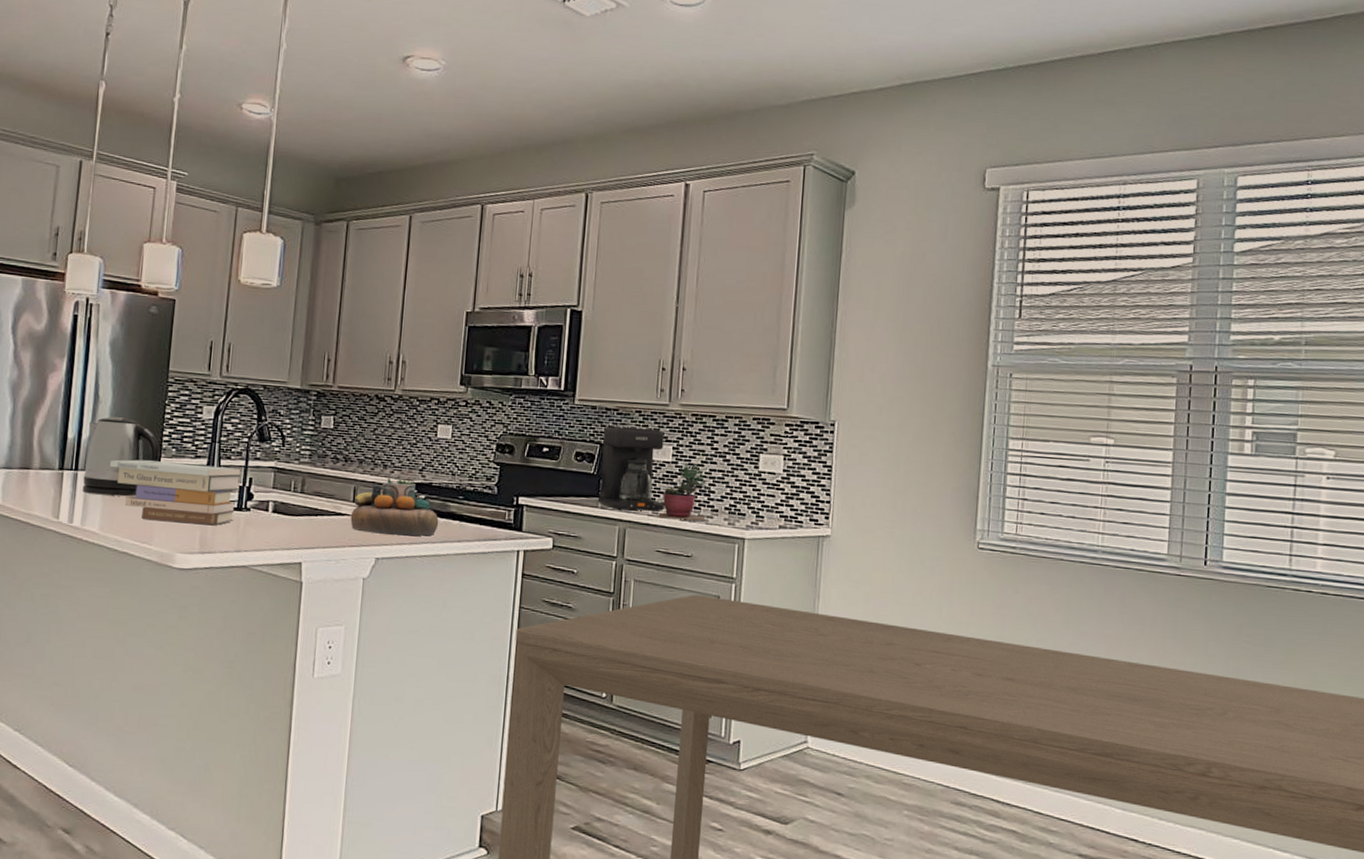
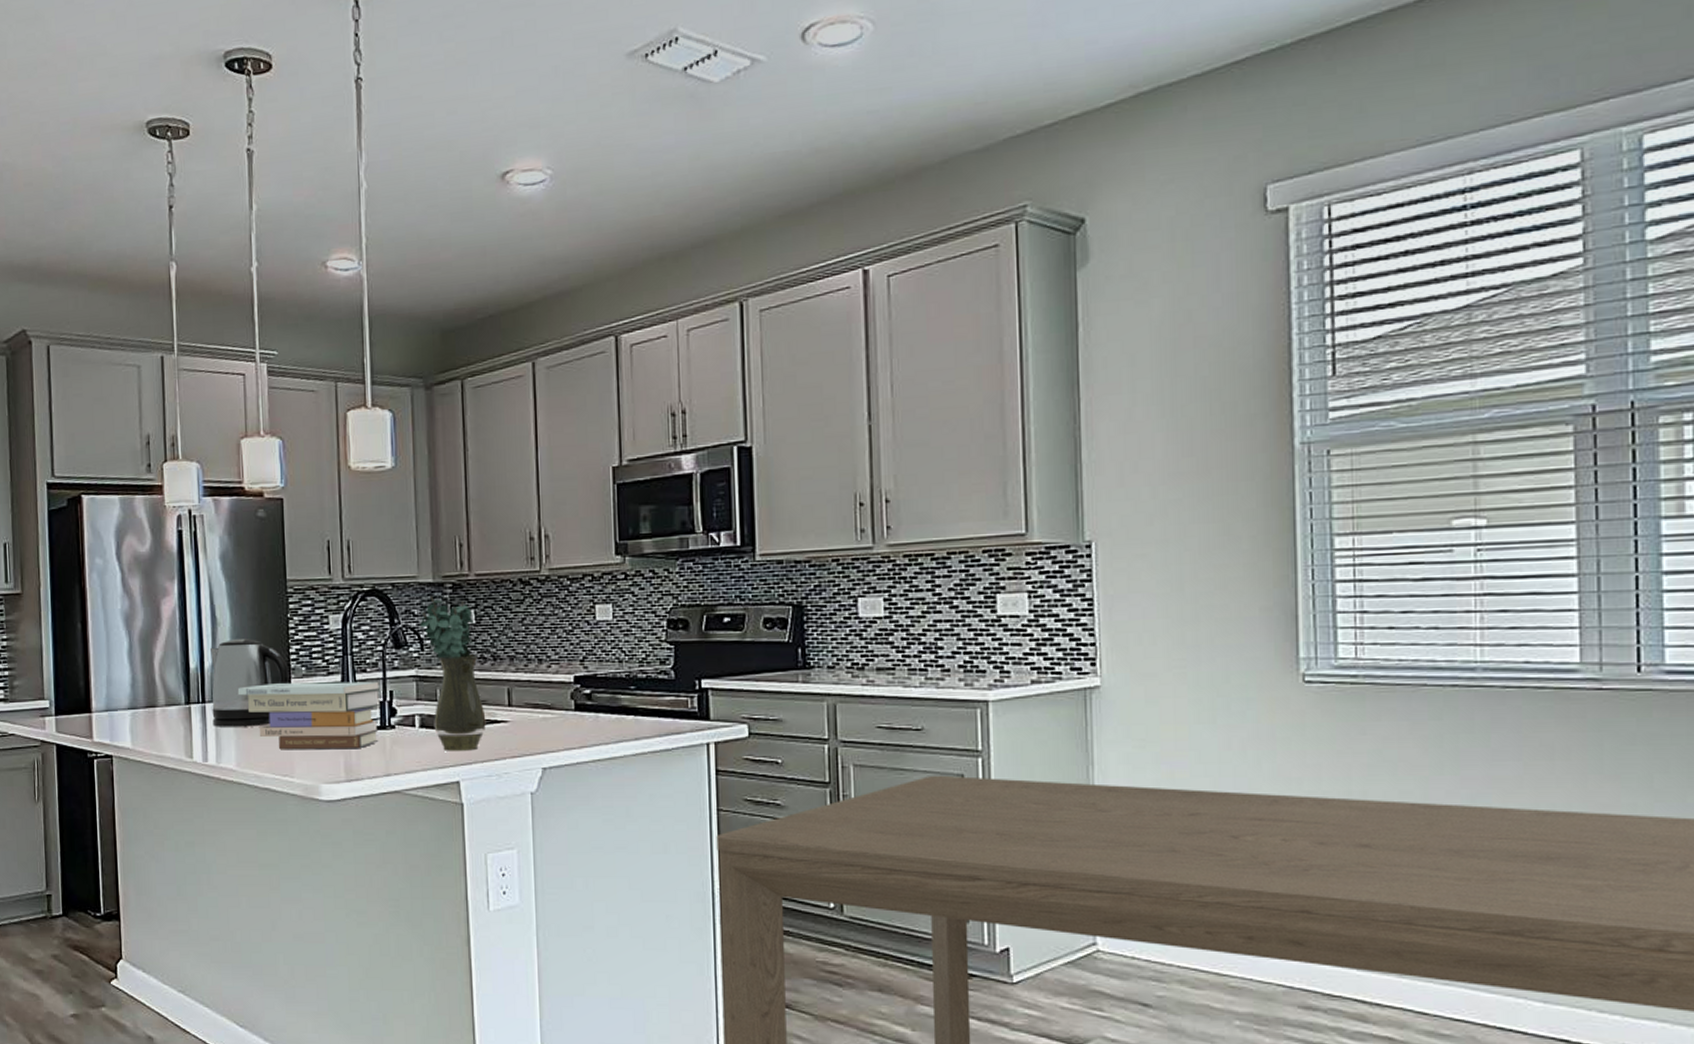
vase: none [284,400,332,538] -> present [420,596,486,752]
decorative bowl: present [350,478,439,536] -> none [508,672,610,740]
coffee maker: present [597,426,665,512] -> none [795,579,881,682]
succulent plant: present [658,462,706,521] -> none [875,614,934,687]

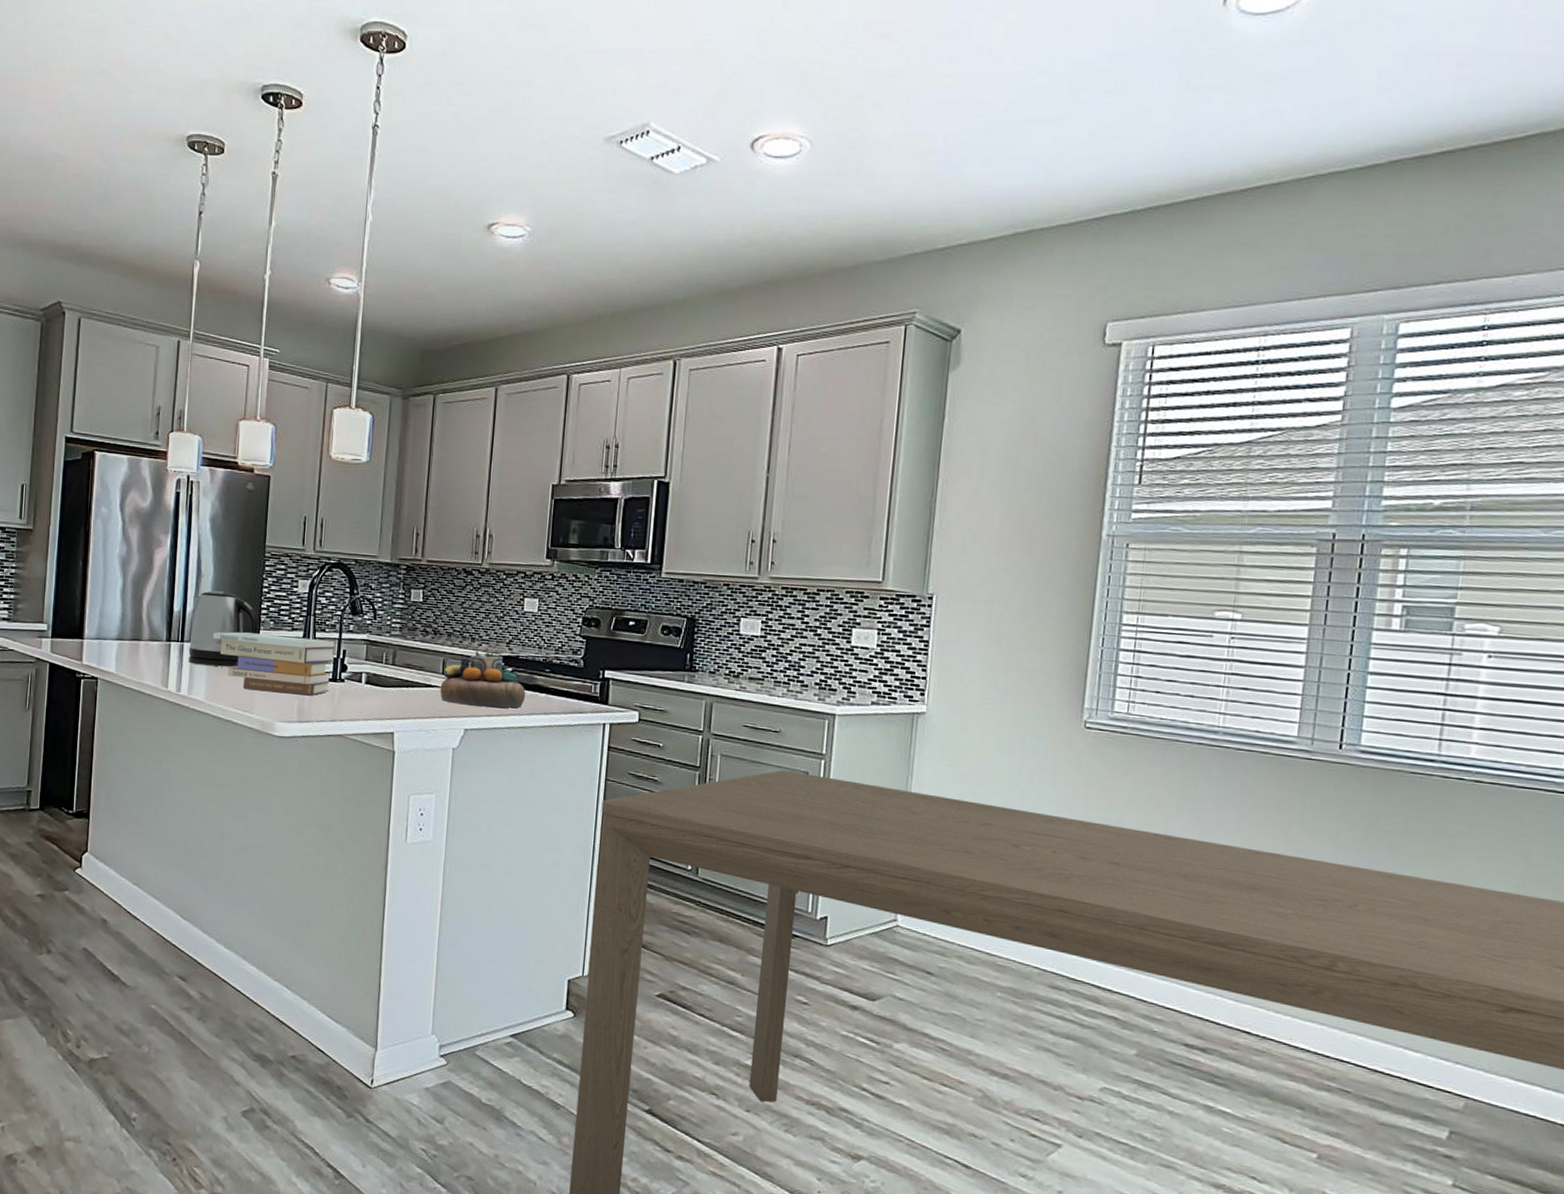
vase: present [420,596,486,752] -> none [375,574,422,708]
decorative bowl: none [508,672,610,740] -> present [440,650,526,708]

